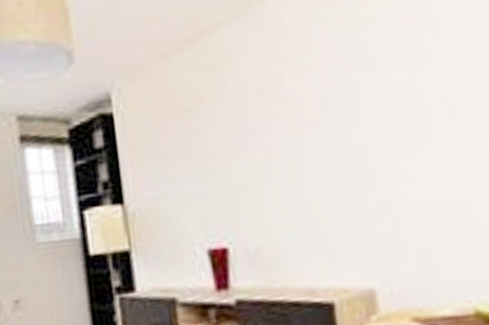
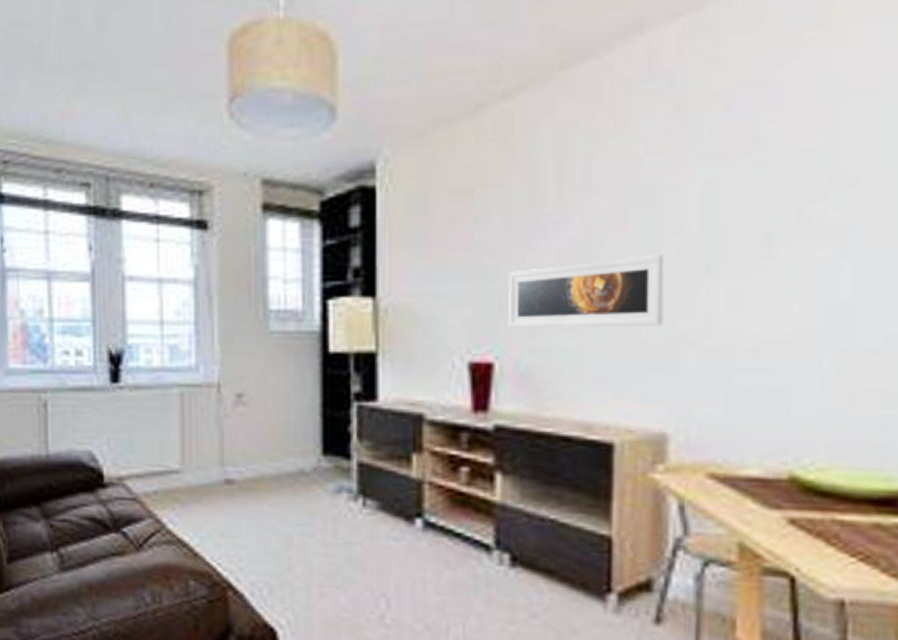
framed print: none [230,145,358,217] -> present [508,255,664,328]

